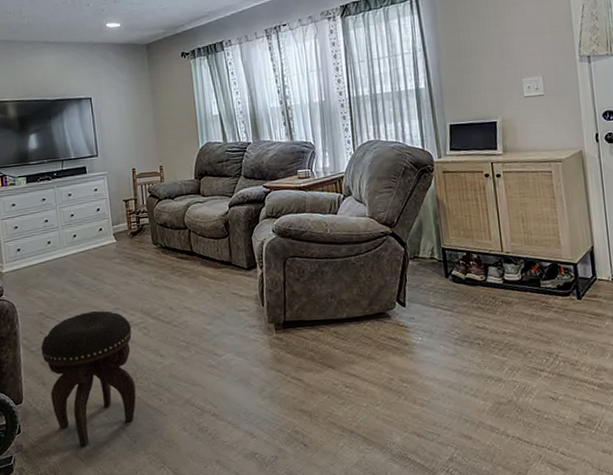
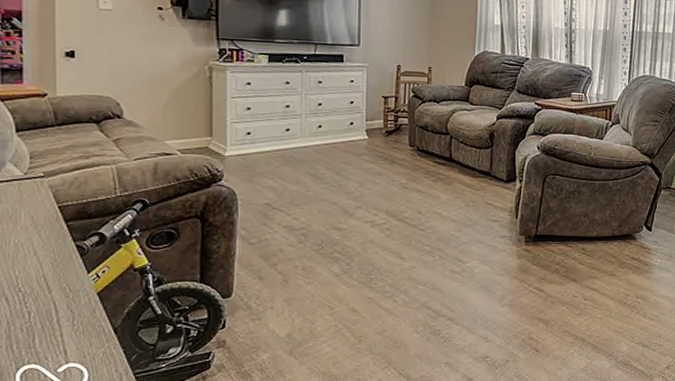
footstool: present [41,310,137,447] -> none [262,206,372,345]

